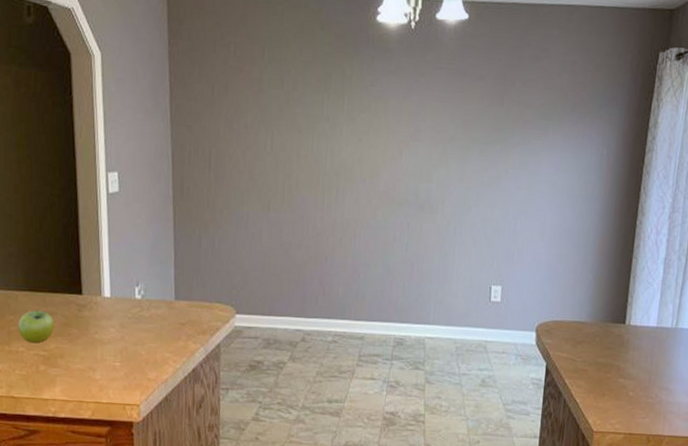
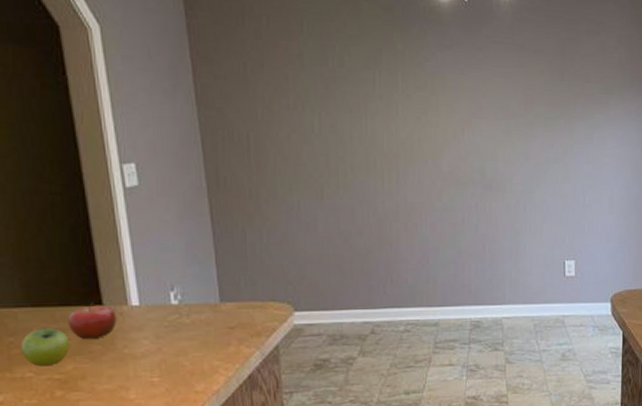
fruit: none [54,291,92,323] -> present [67,302,118,339]

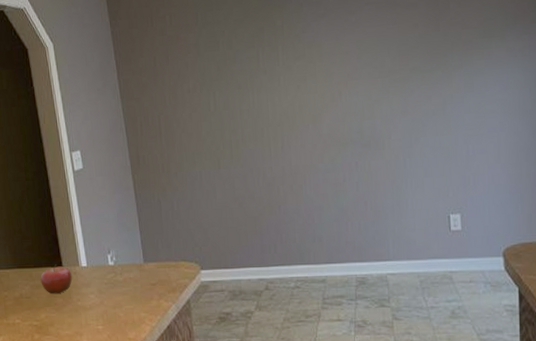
fruit: present [20,328,70,367] -> none [12,285,43,315]

